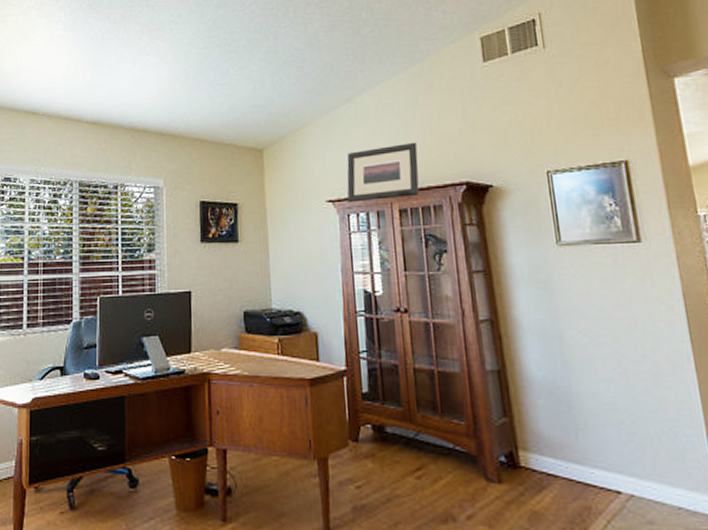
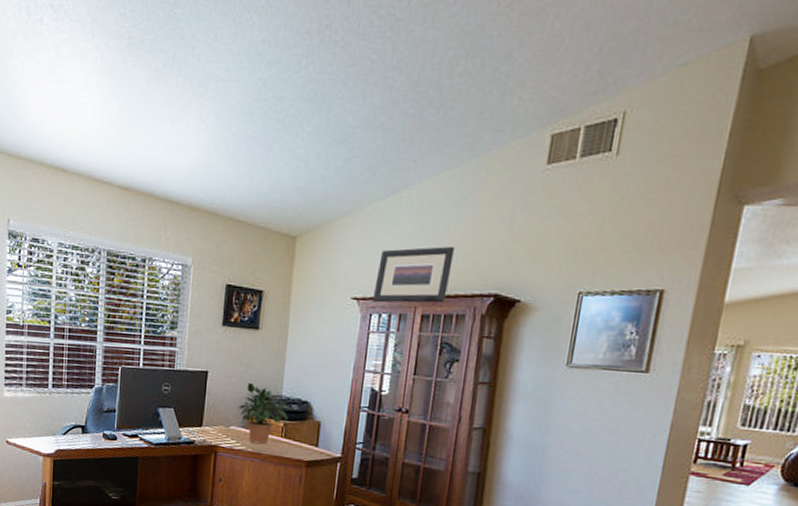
potted plant: none [226,299,285,366] -> present [237,383,293,445]

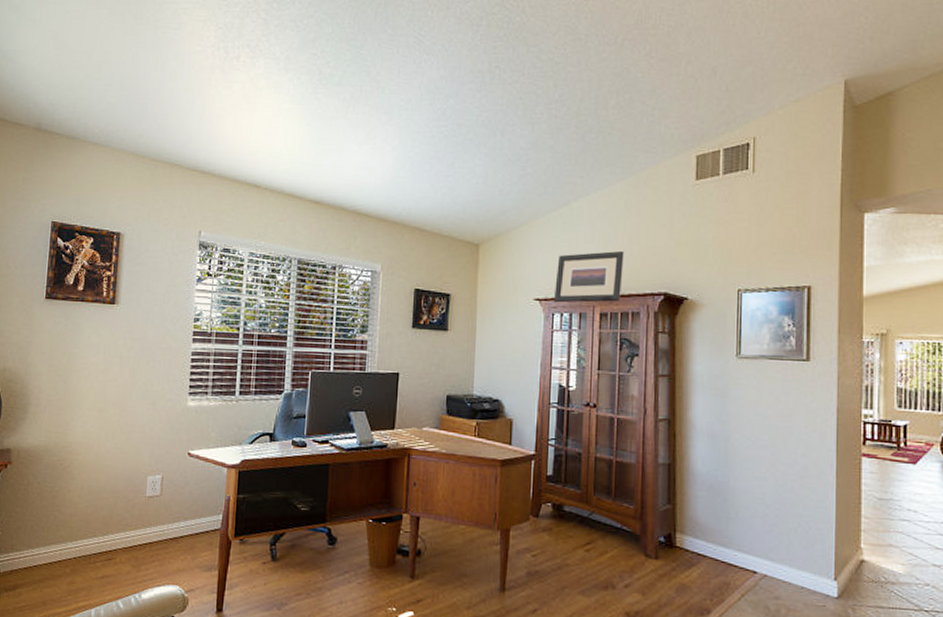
potted plant: present [237,383,293,445] -> none [429,383,484,445]

